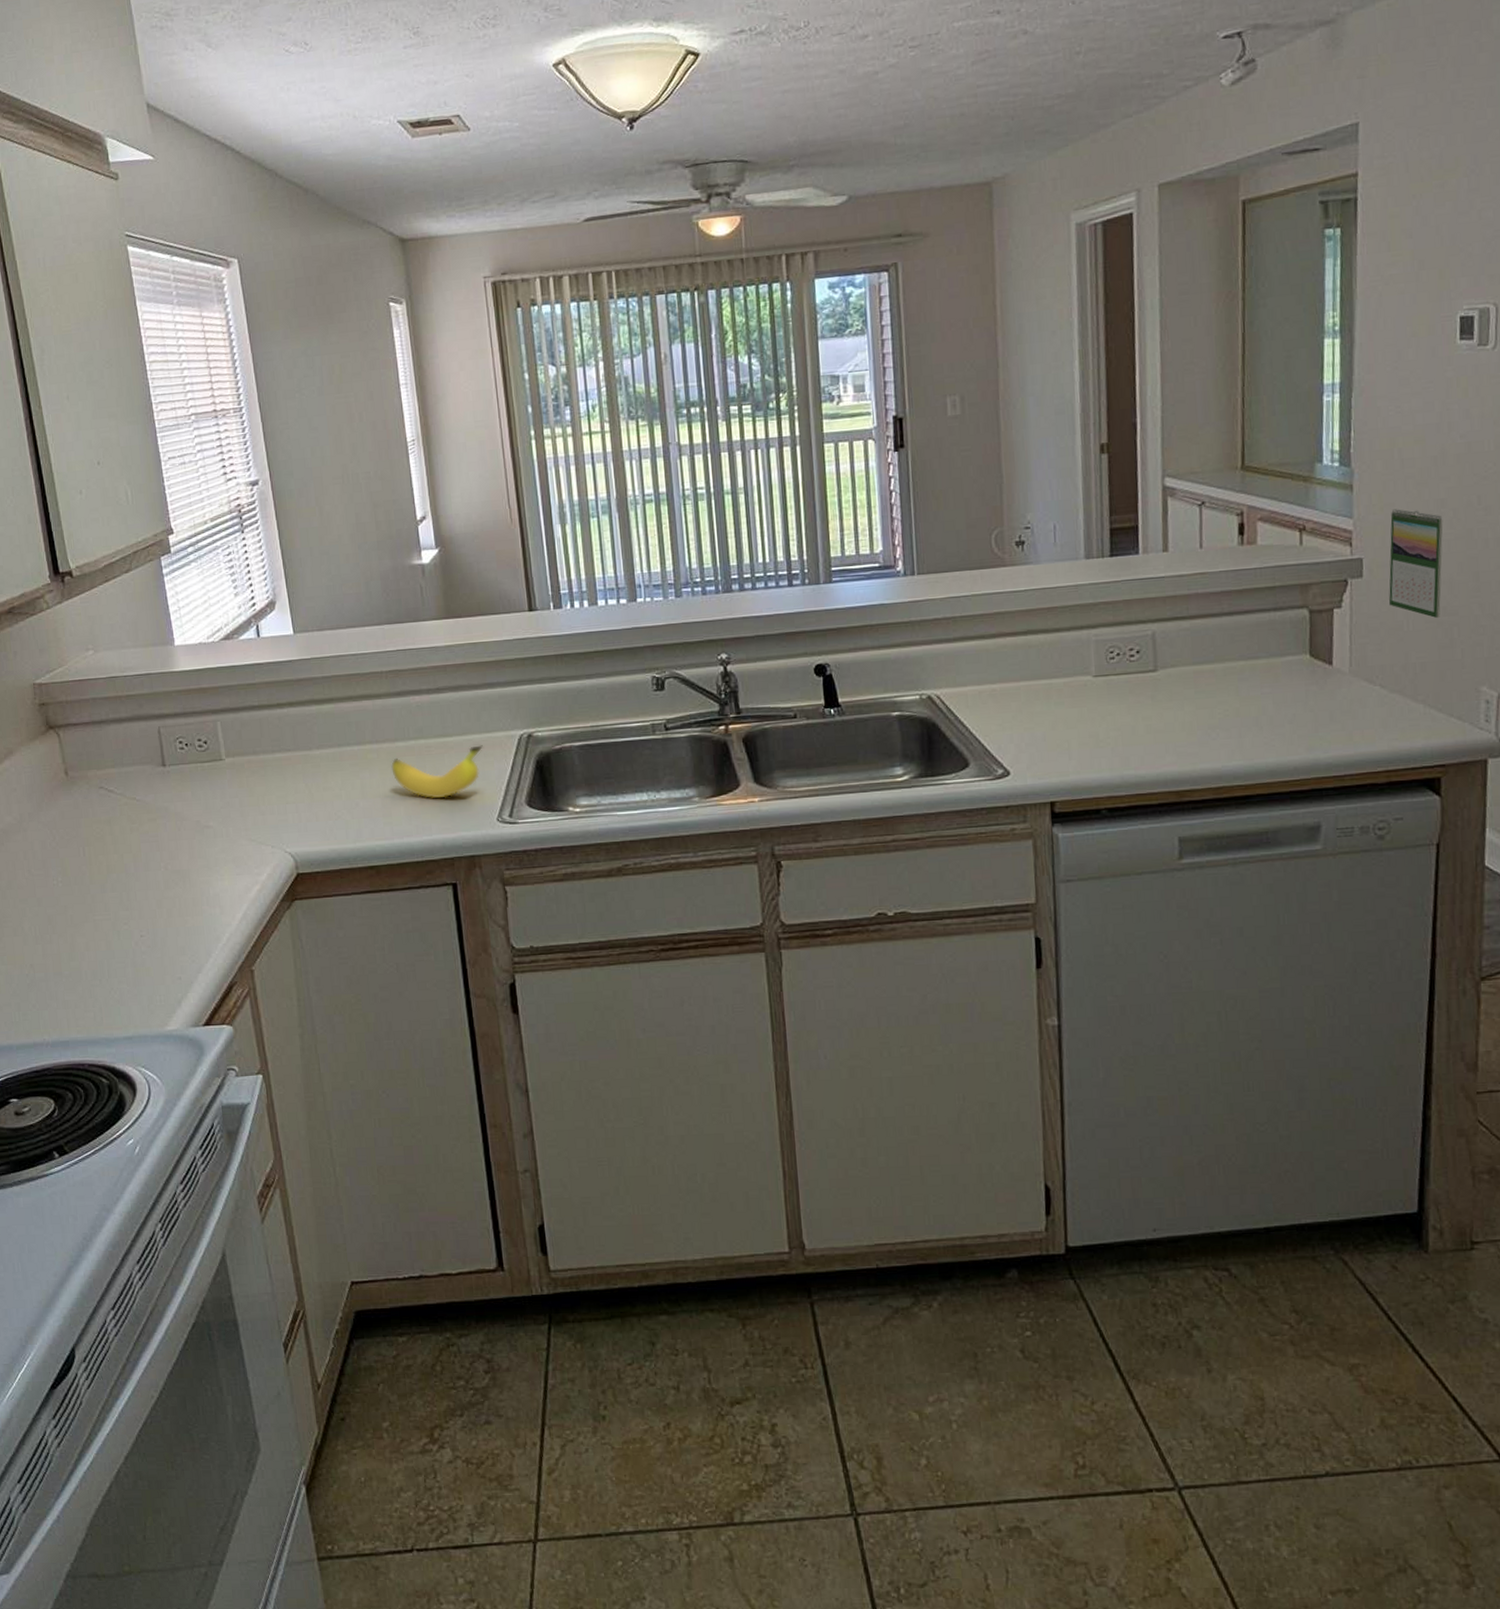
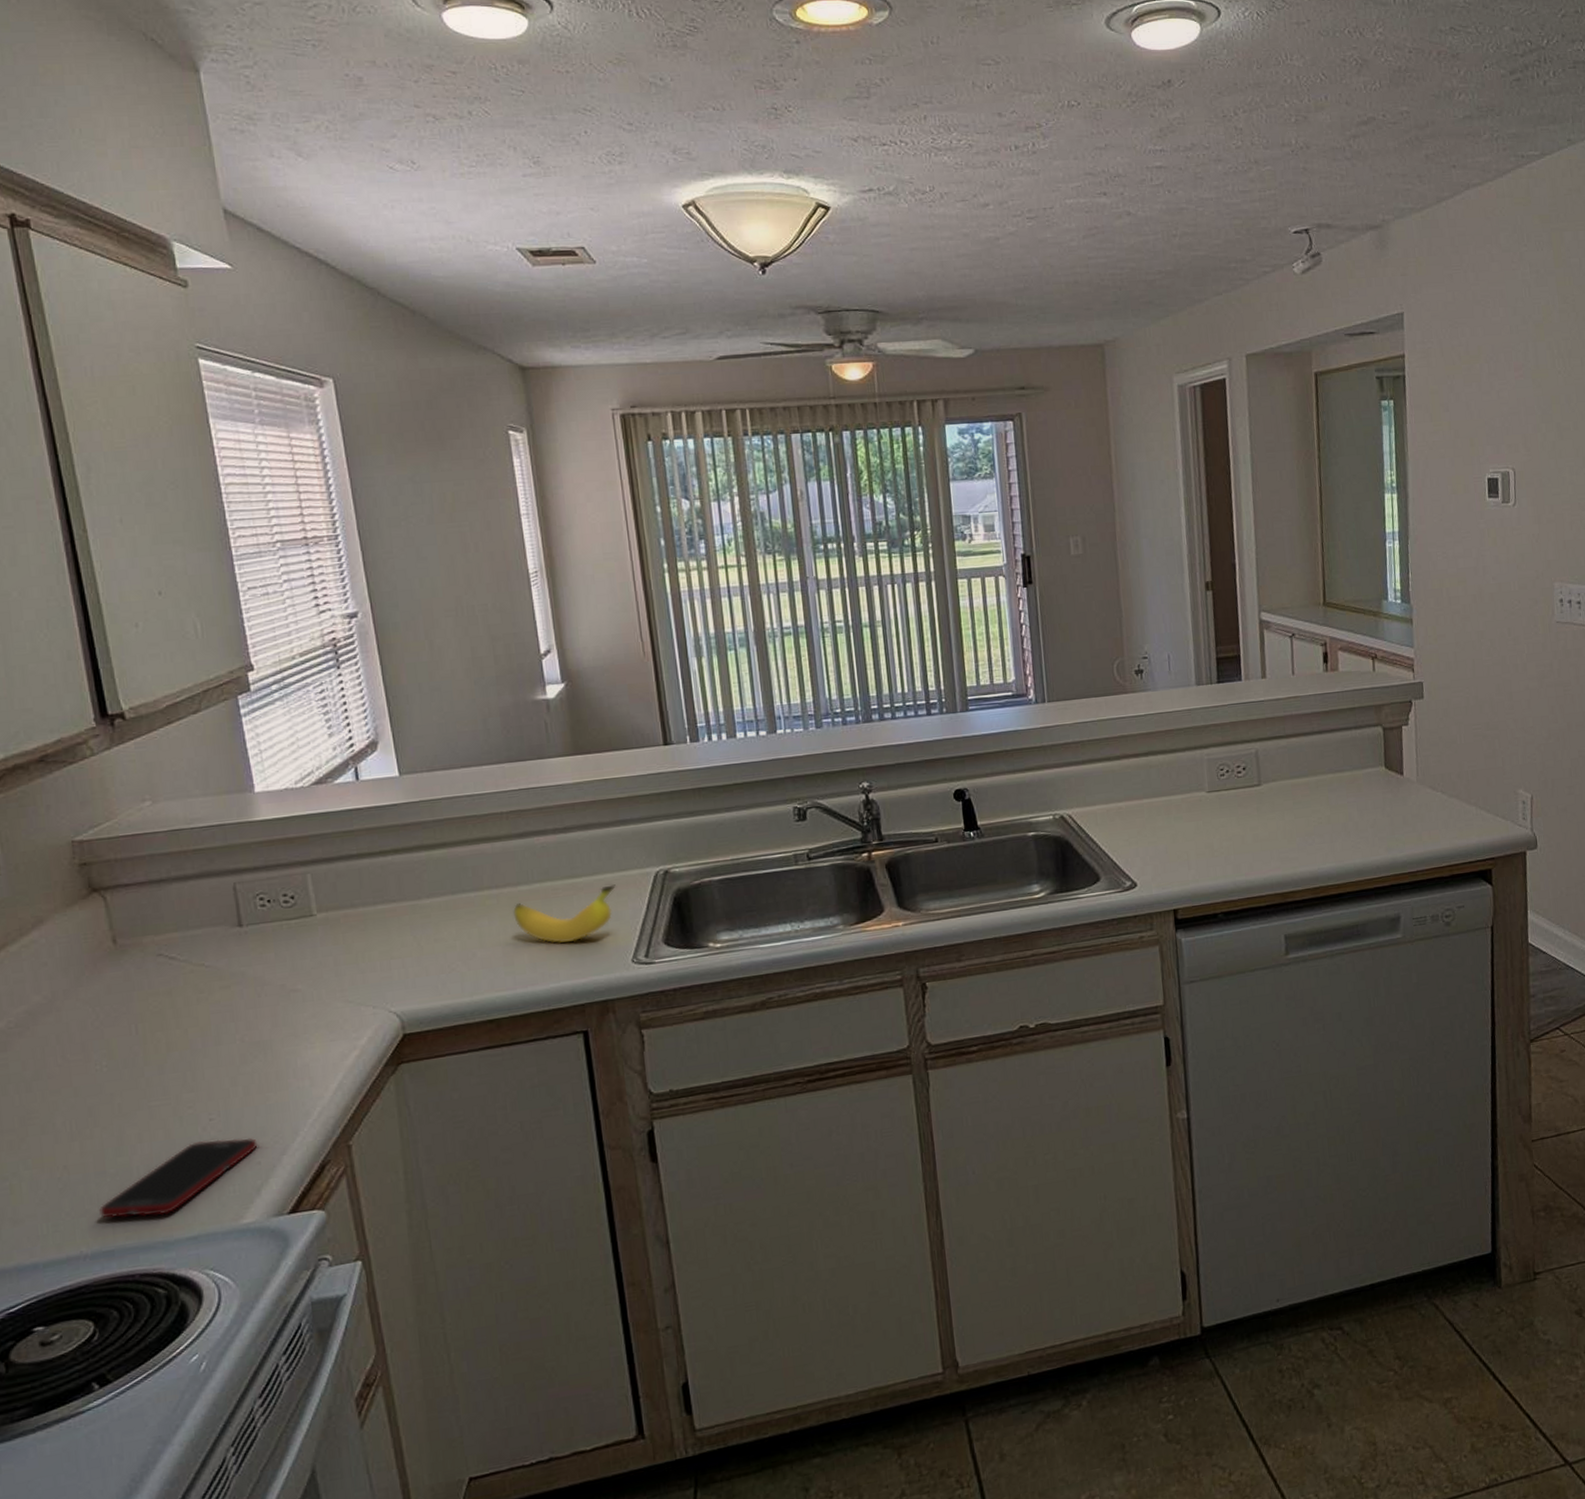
cell phone: none [57,954,179,1016] -> present [99,1137,258,1219]
calendar: present [1389,509,1443,619] -> none [1443,639,1485,733]

